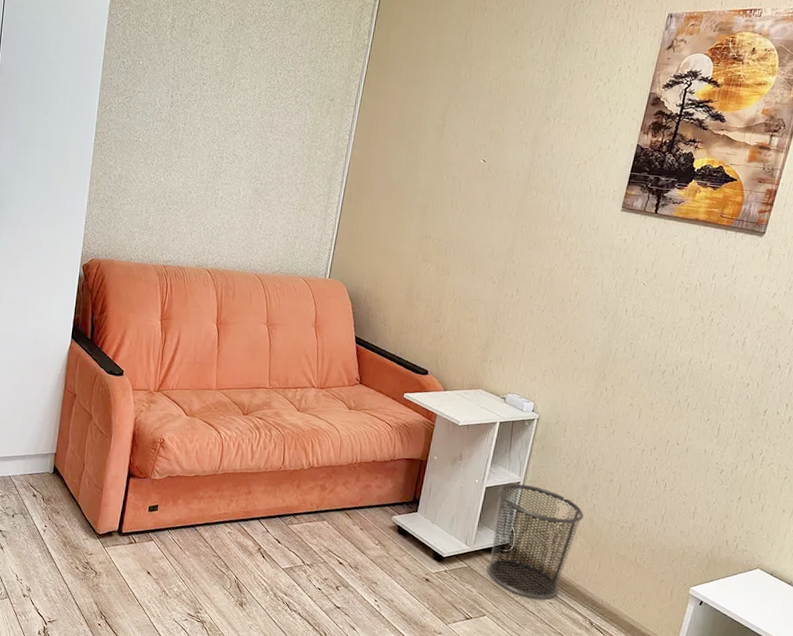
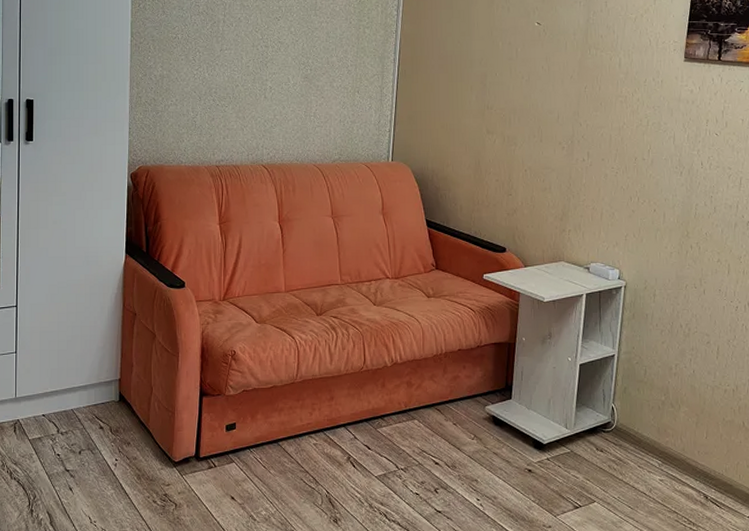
waste bin: present [487,483,584,599] -> none [591,357,684,477]

